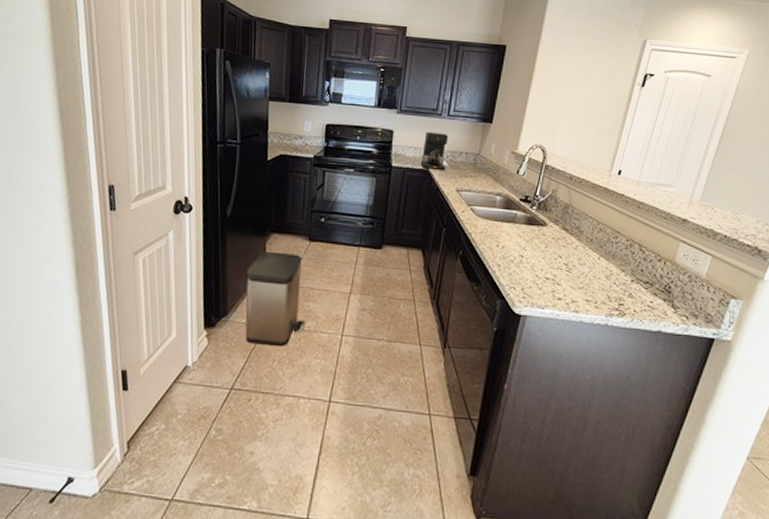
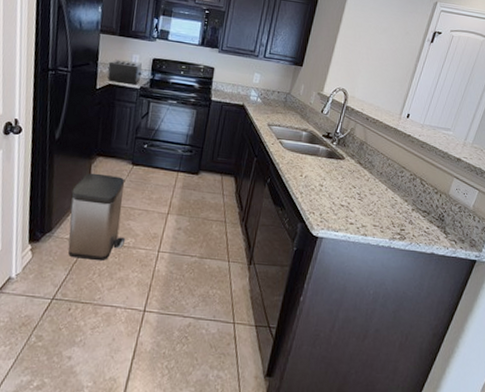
toaster: none [278,128,315,153] -> present [107,59,142,84]
coffee maker: present [420,131,449,171] -> none [237,70,264,107]

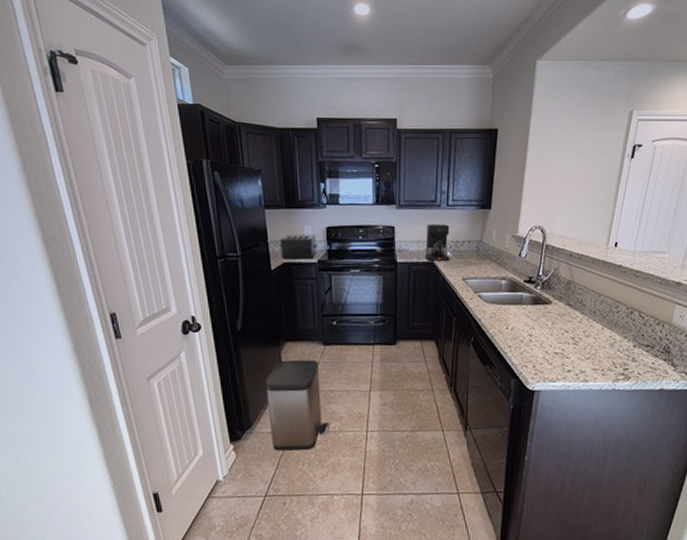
coffee maker: none [237,70,264,107] -> present [424,223,450,262]

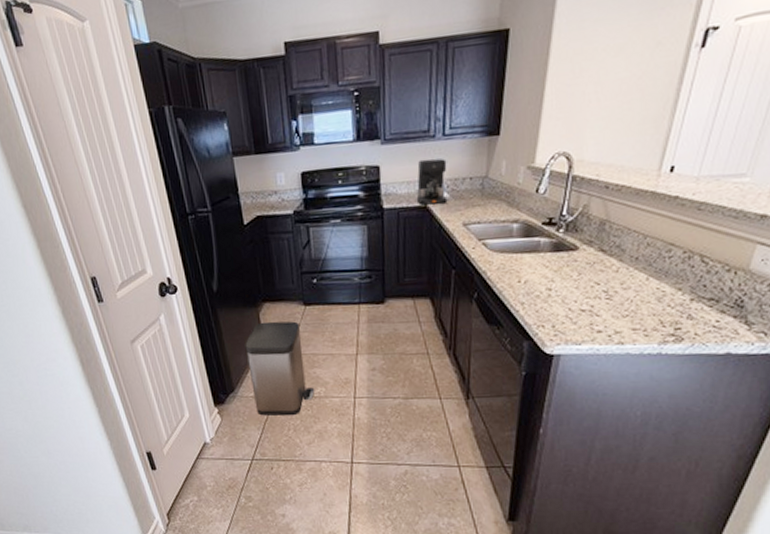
toaster: present [279,234,317,260] -> none [250,181,292,213]

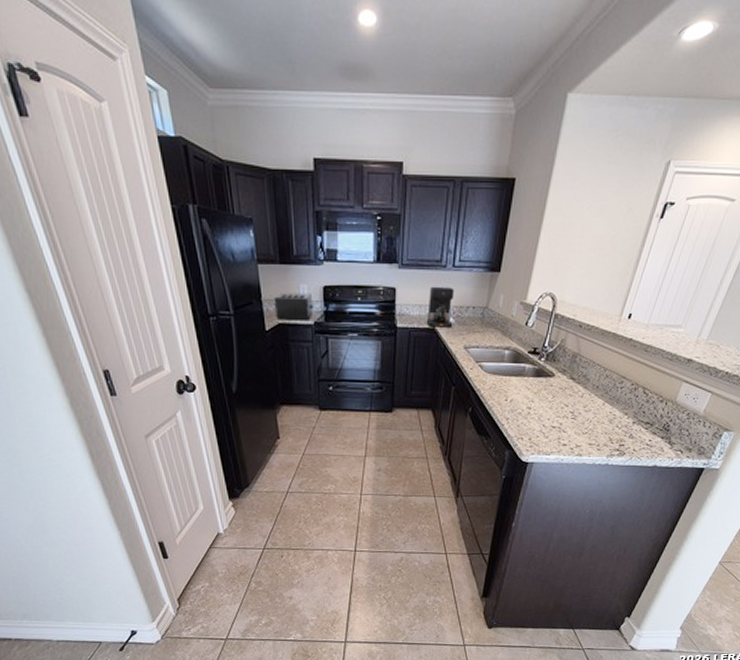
pedal bin: present [245,321,315,416] -> none [261,423,326,510]
toaster: none [250,181,292,213] -> present [274,293,314,320]

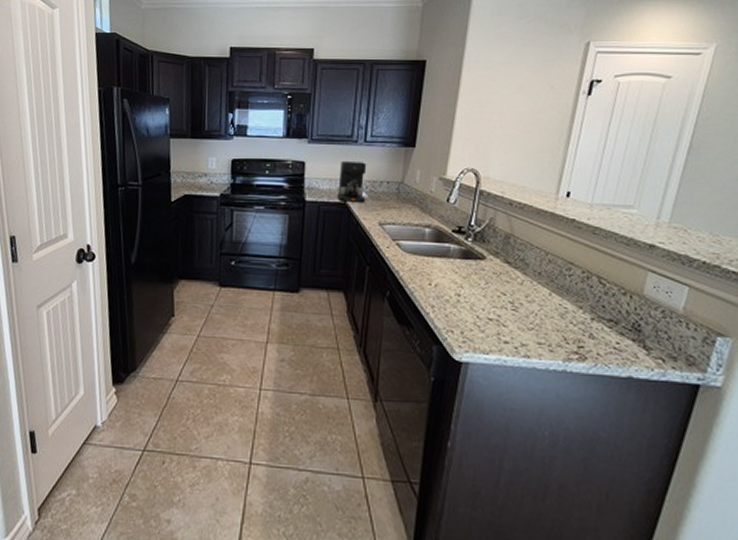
toaster: present [274,293,314,320] -> none [182,166,221,192]

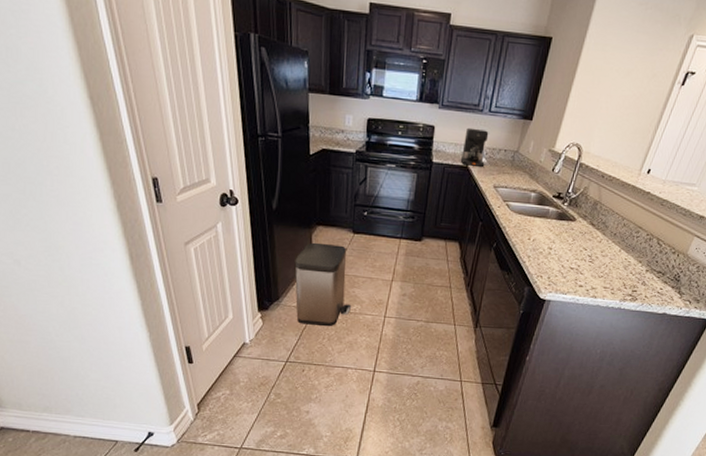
pedal bin: none [154,299,221,404] -> present [294,242,352,327]

